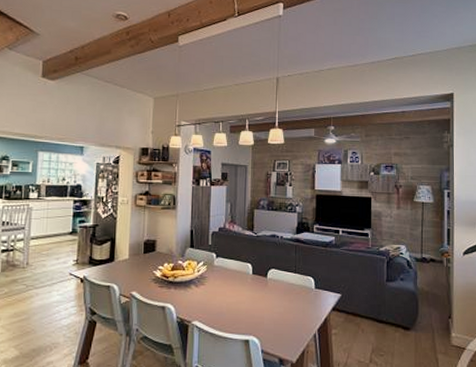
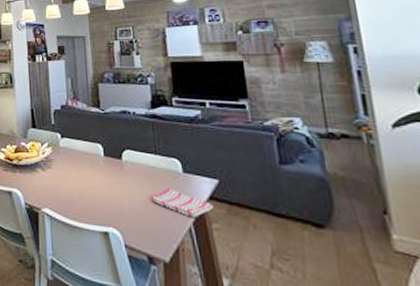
dish towel: none [286,300,335,325] -> present [149,187,214,217]

